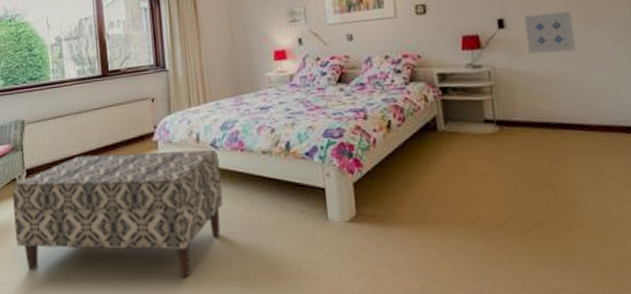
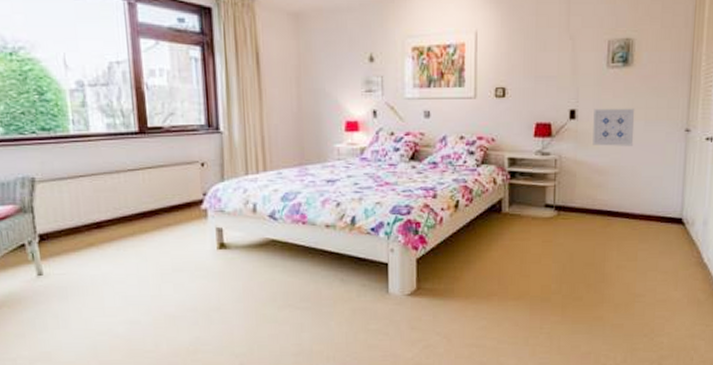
bench: present [12,149,223,277] -> none [20,221,280,348]

